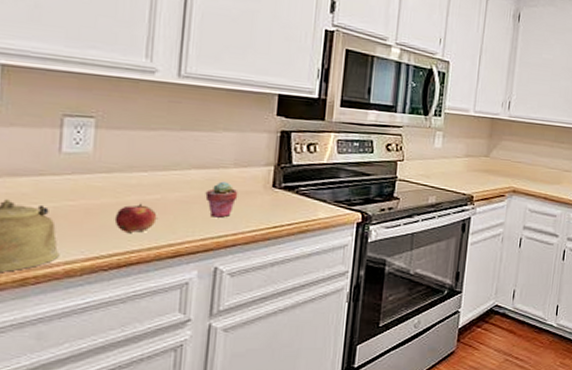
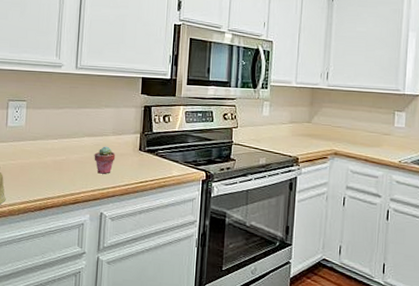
fruit: present [114,203,157,232] -> none [37,162,64,184]

